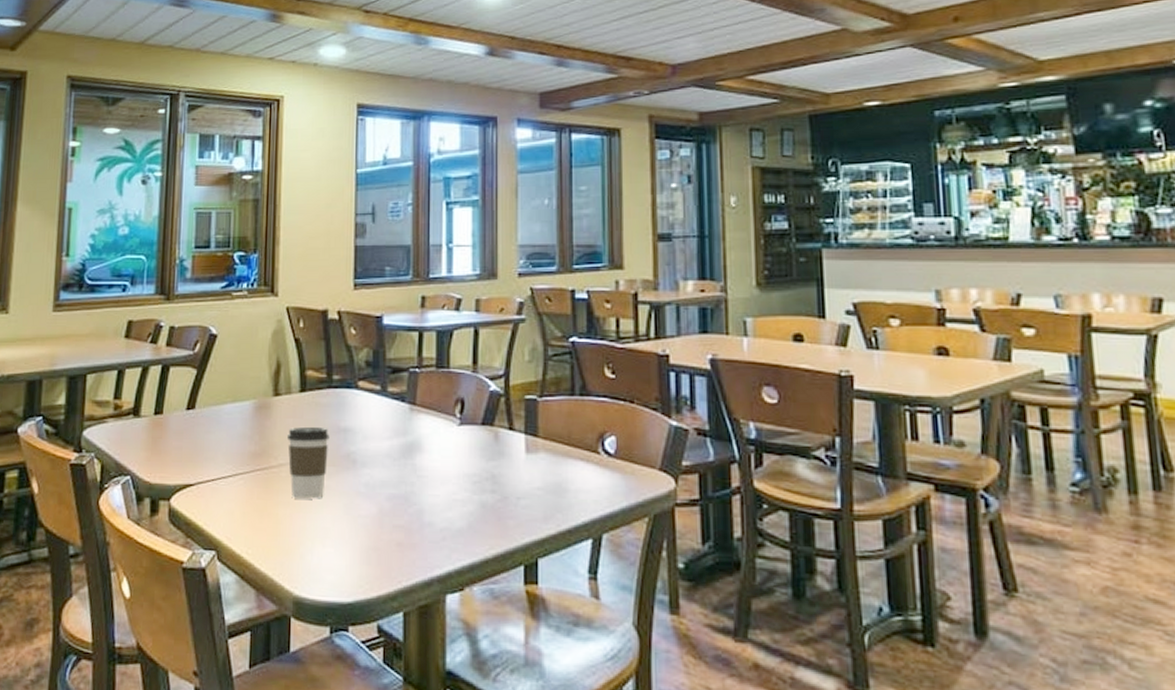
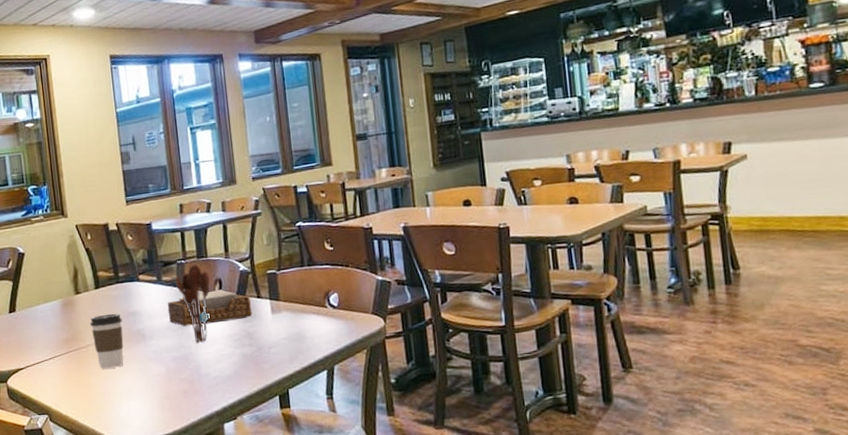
napkin holder: none [390,413,500,457] -> present [167,289,253,326]
utensil holder: none [404,375,450,480] -> present [175,264,211,343]

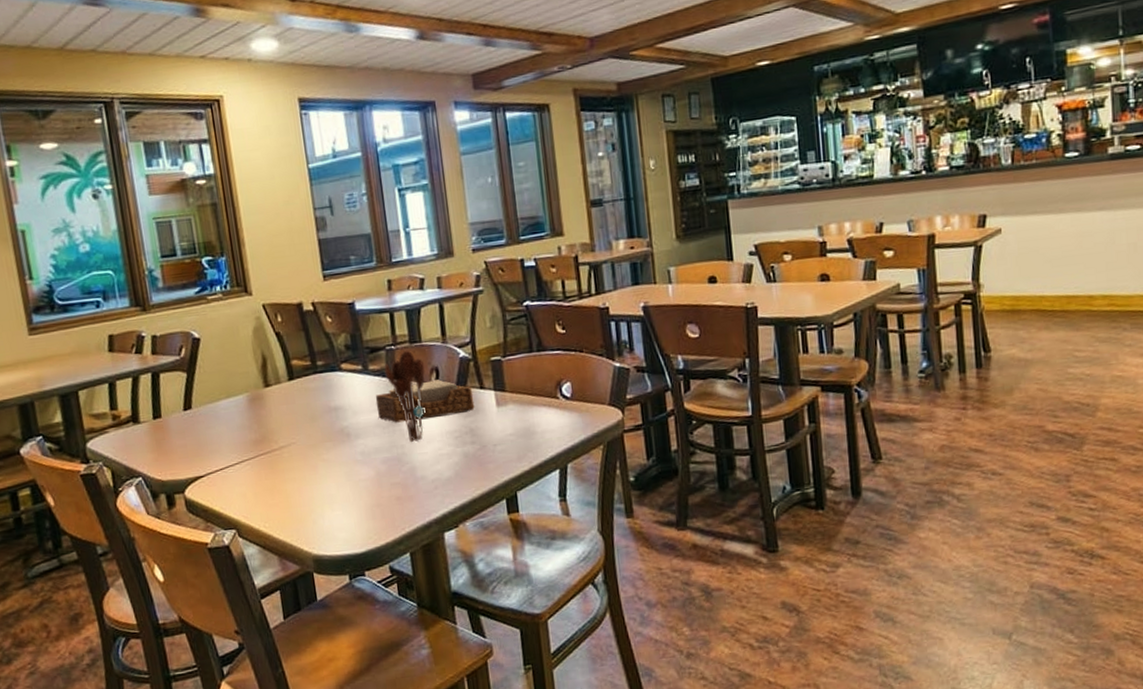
coffee cup: present [90,313,124,369] -> none [284,409,326,474]

